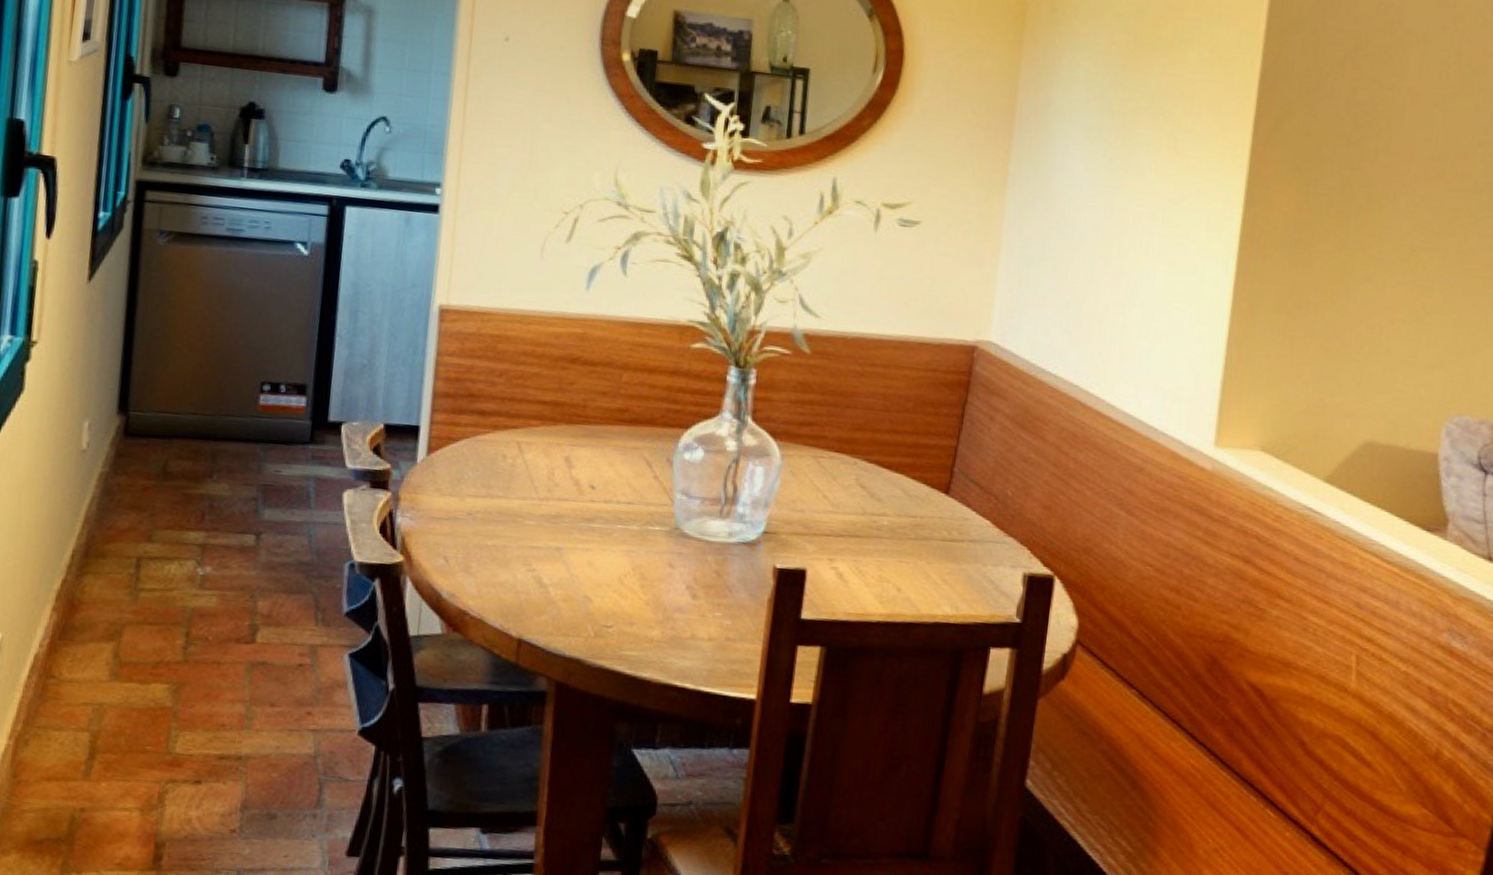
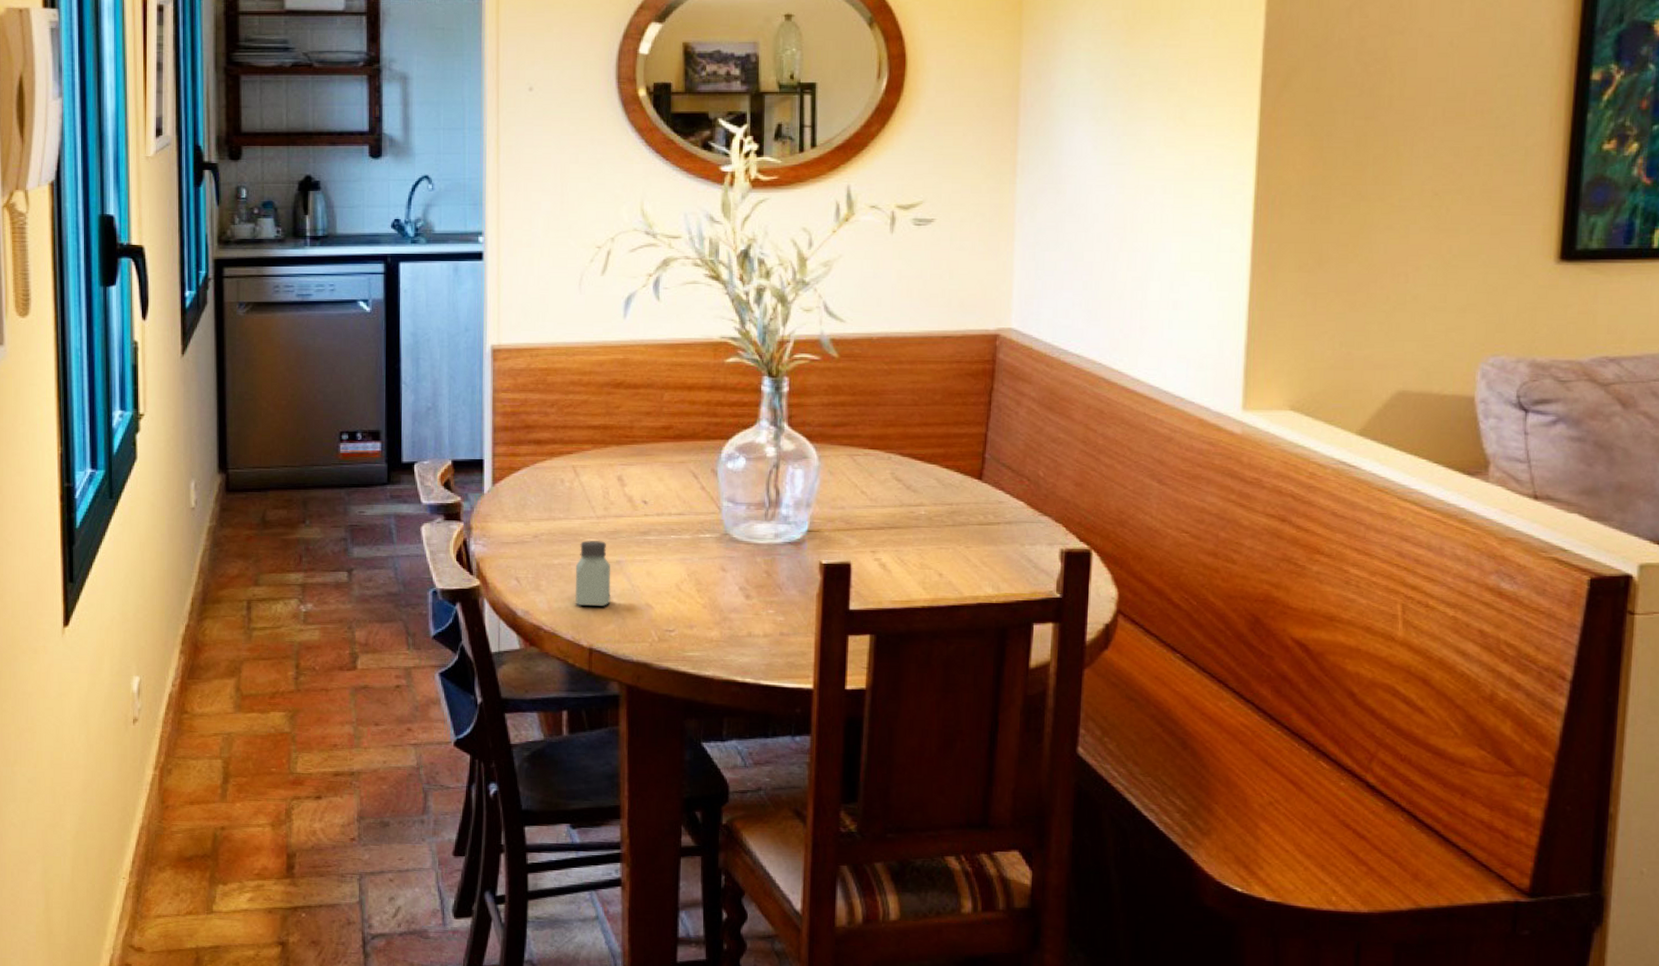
saltshaker: none [507,523,550,595] -> present [575,541,611,607]

